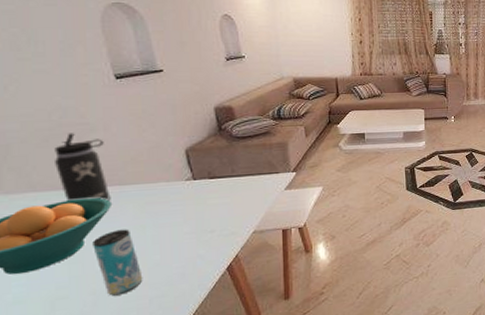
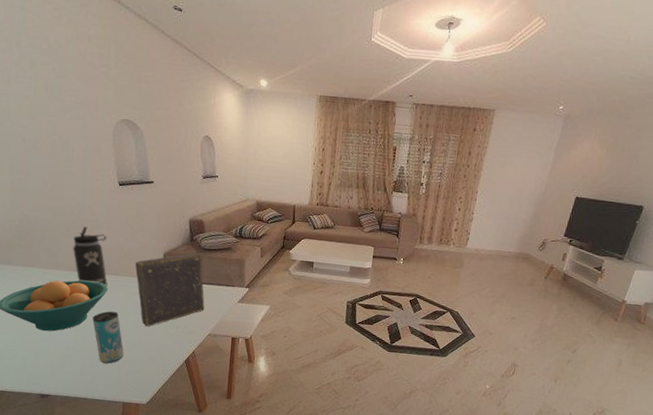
book: none [148,142,245,239] -> present [135,252,205,327]

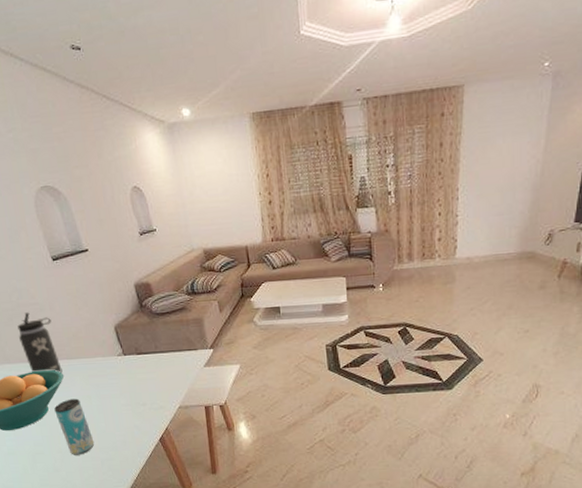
book: present [135,252,205,327] -> none [87,318,169,410]

